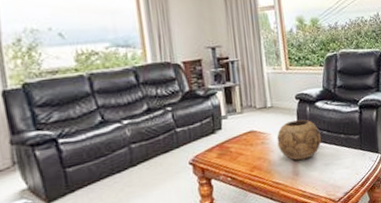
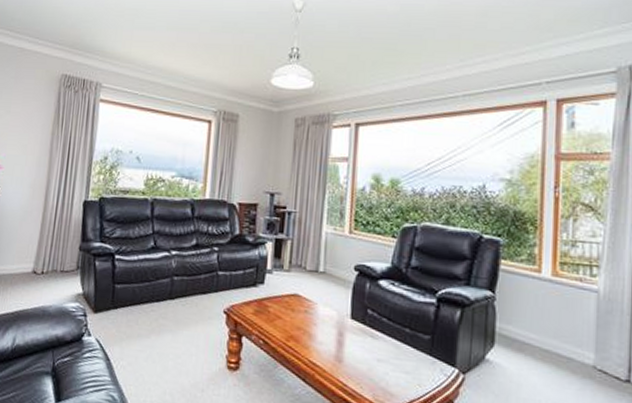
decorative bowl: present [277,119,321,161] -> none [323,294,378,347]

